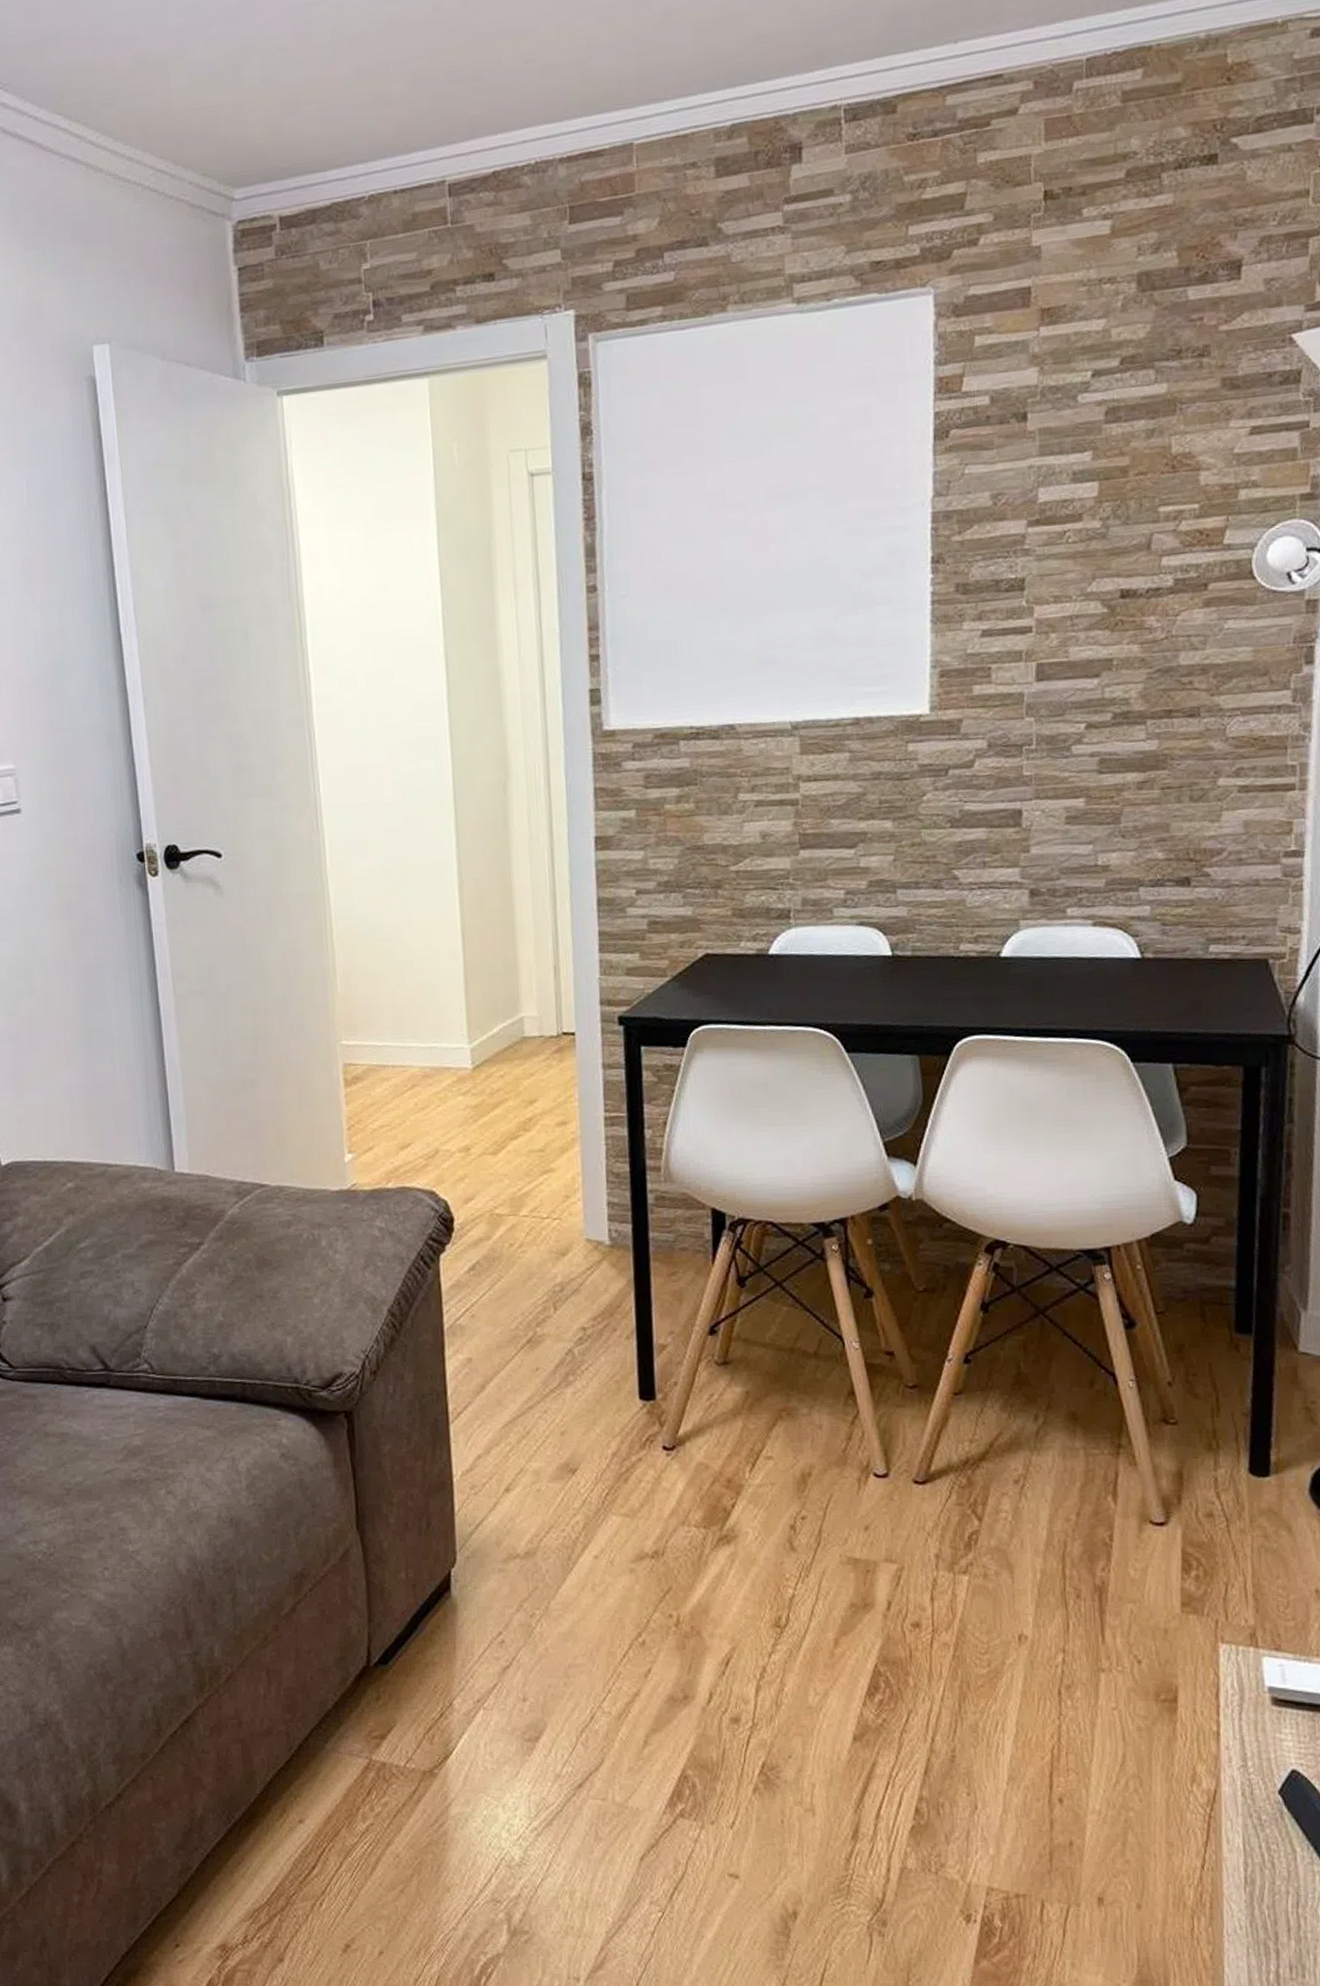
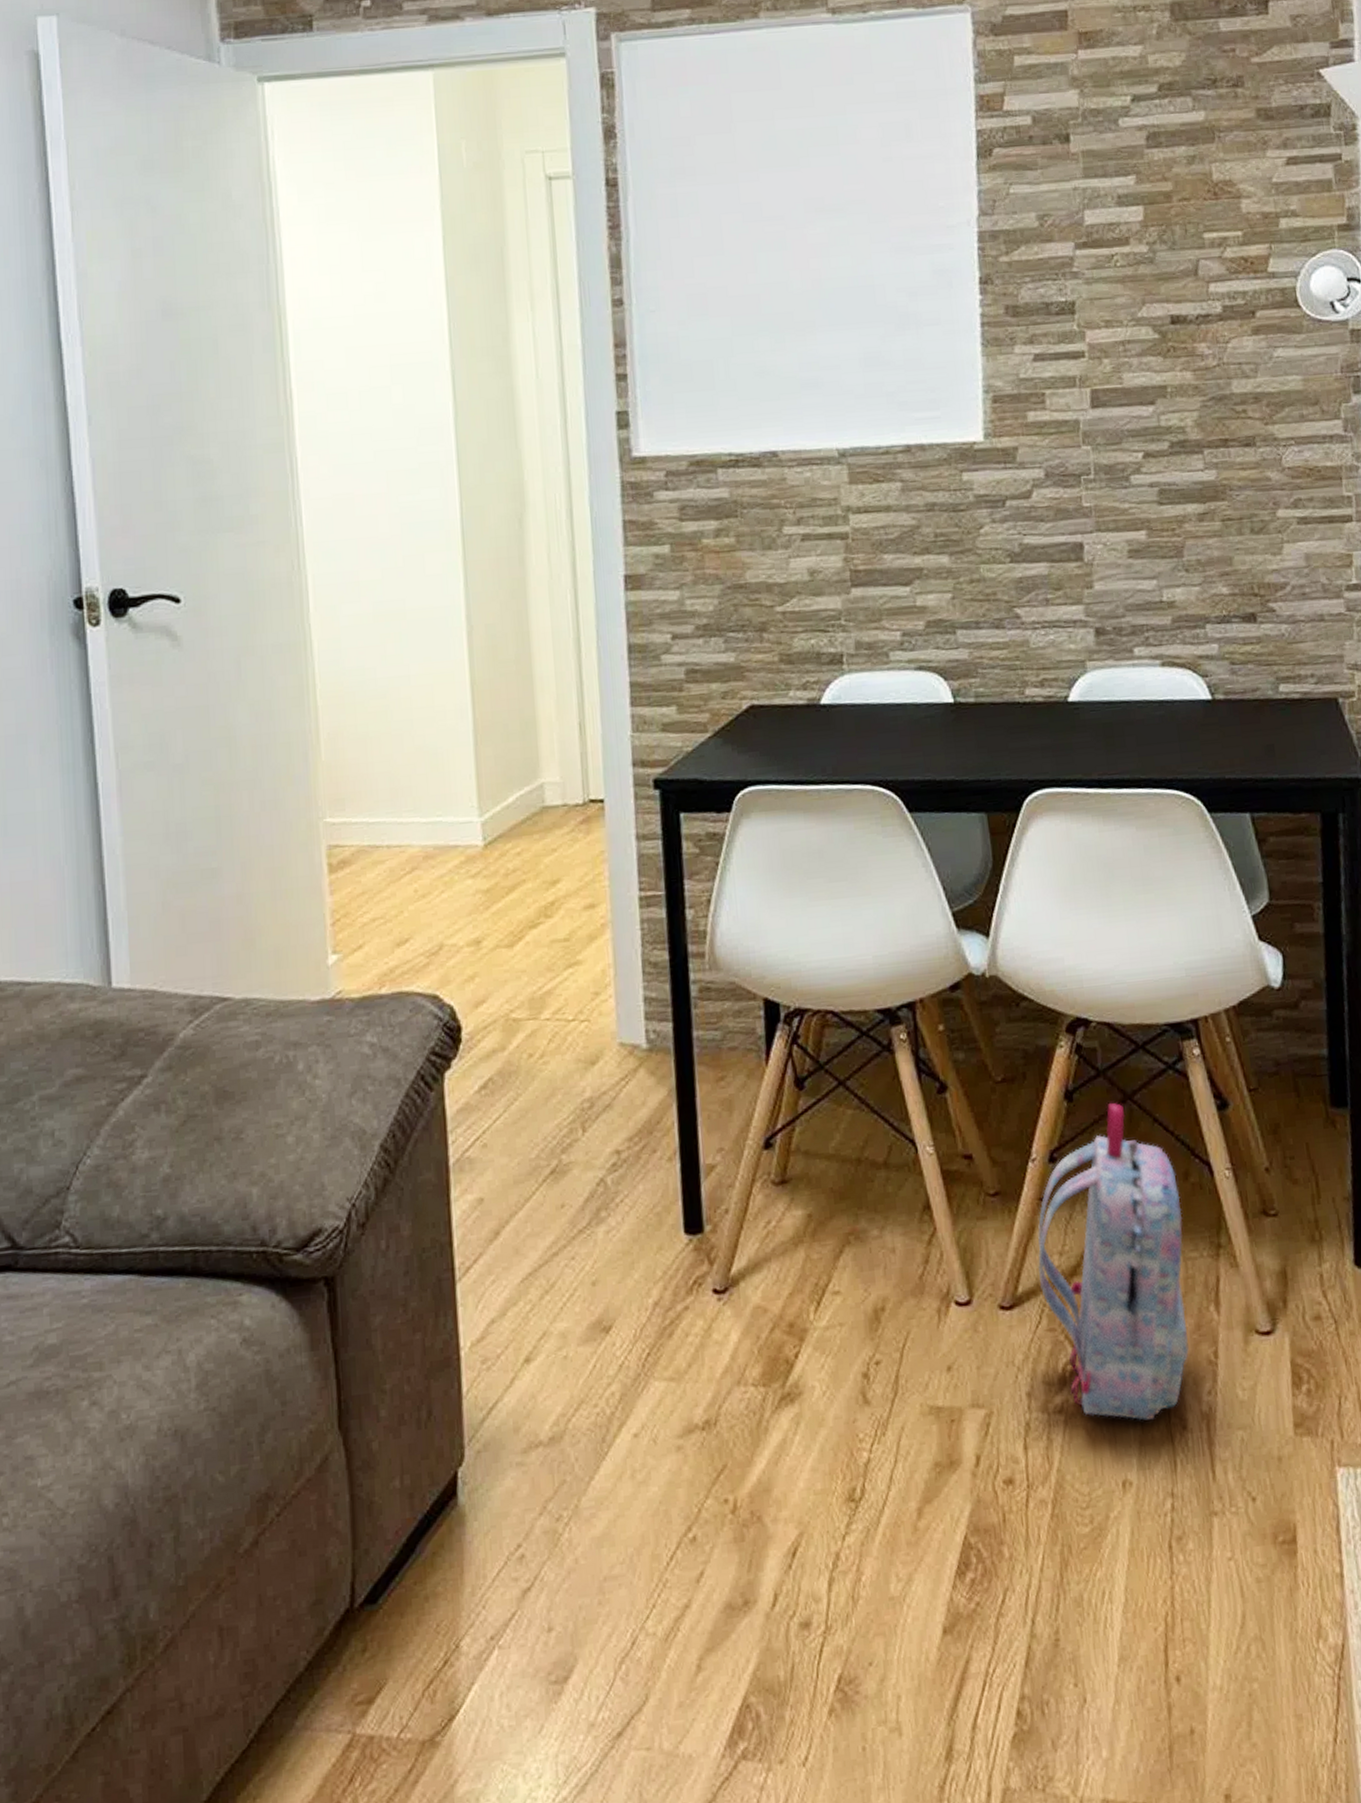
backpack: none [949,1315,1087,1587] -> present [1037,1102,1189,1421]

